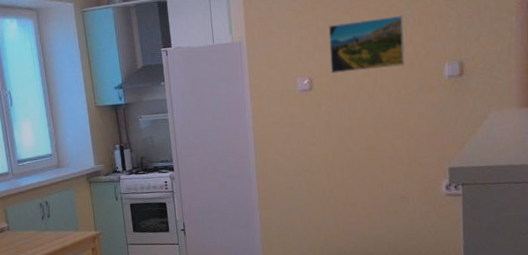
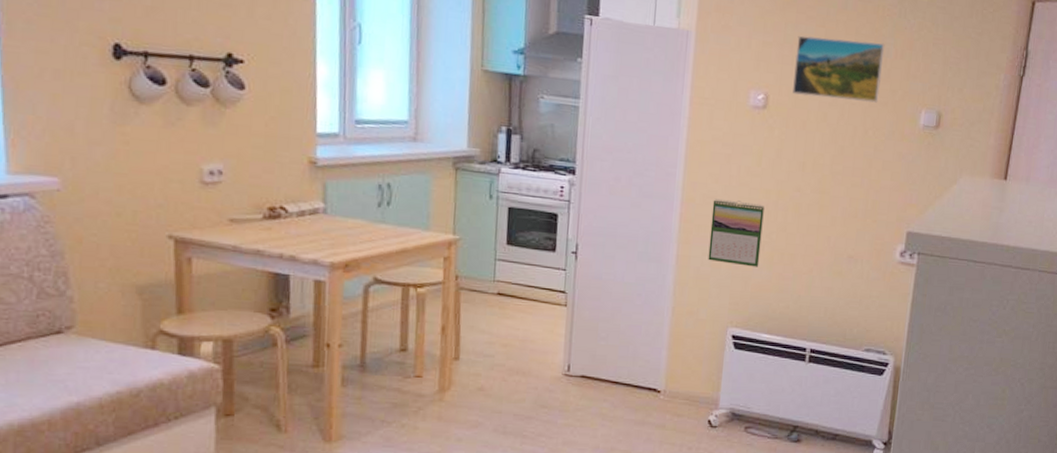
calendar: none [281,167,327,220] -> present [708,198,764,267]

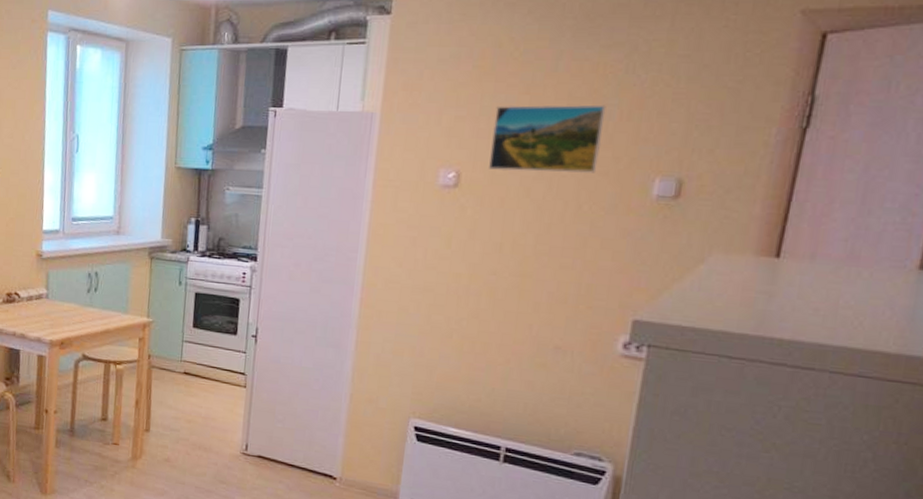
calendar: present [708,198,764,267] -> none [389,283,454,356]

